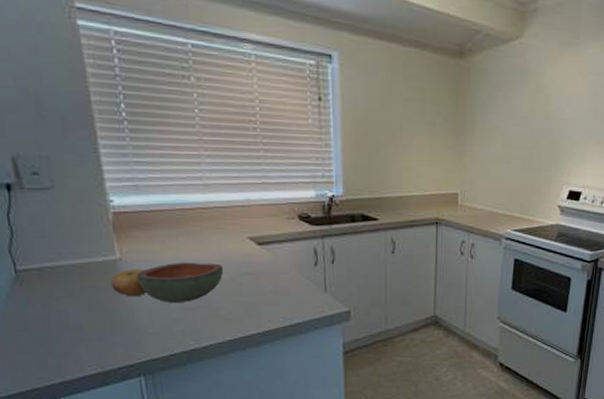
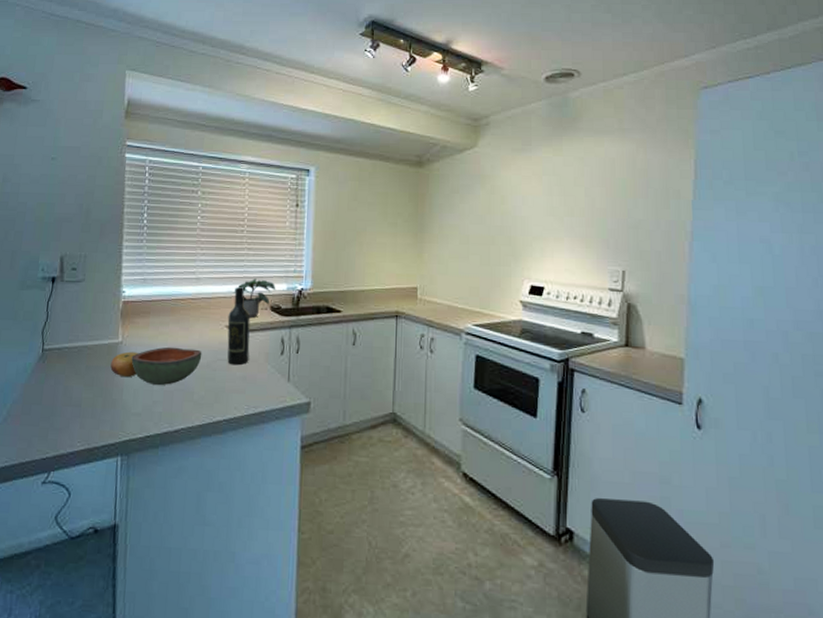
wine bottle: none [249,194,279,277] -> present [227,287,251,365]
potted plant: none [252,185,303,228] -> present [233,279,276,317]

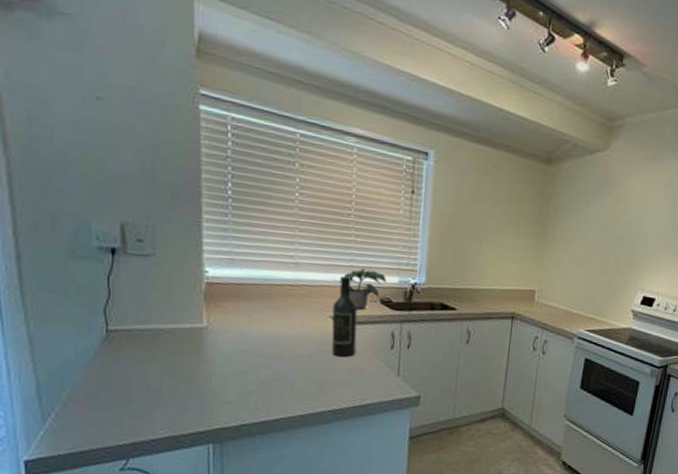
fruit: present [110,351,138,377] -> none [195,337,228,364]
bowl: present [131,346,202,385] -> none [219,334,303,374]

